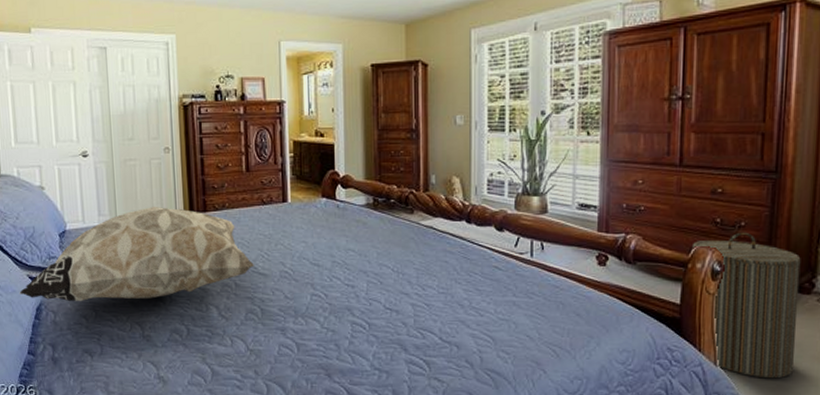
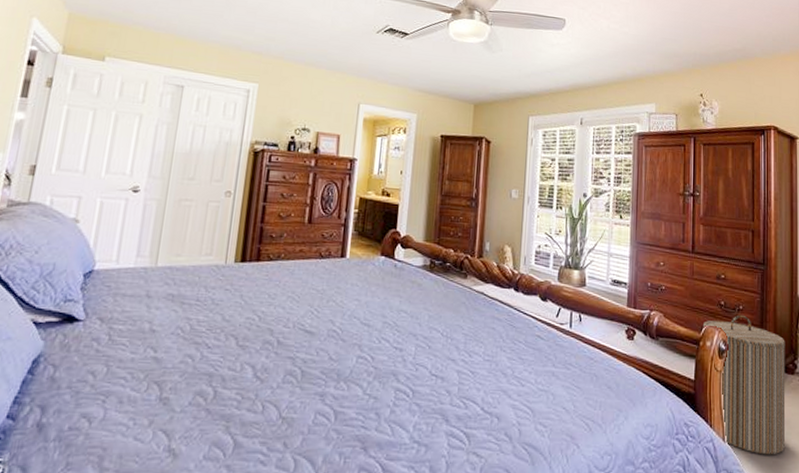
decorative pillow: present [19,206,254,301] -> none [15,250,302,354]

